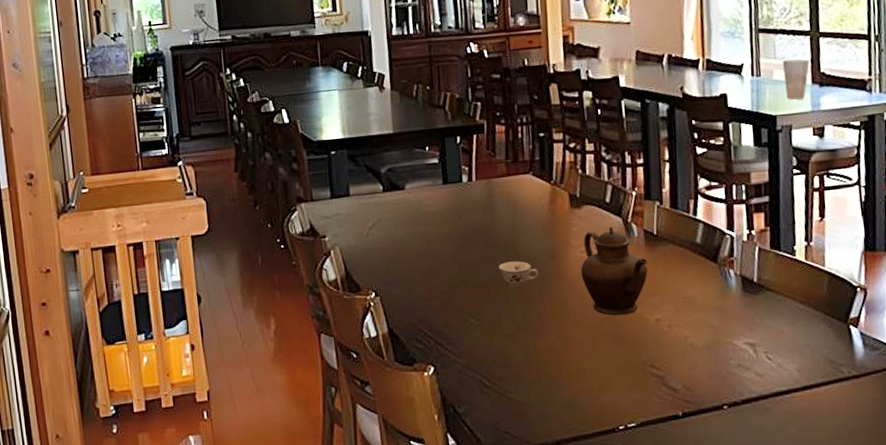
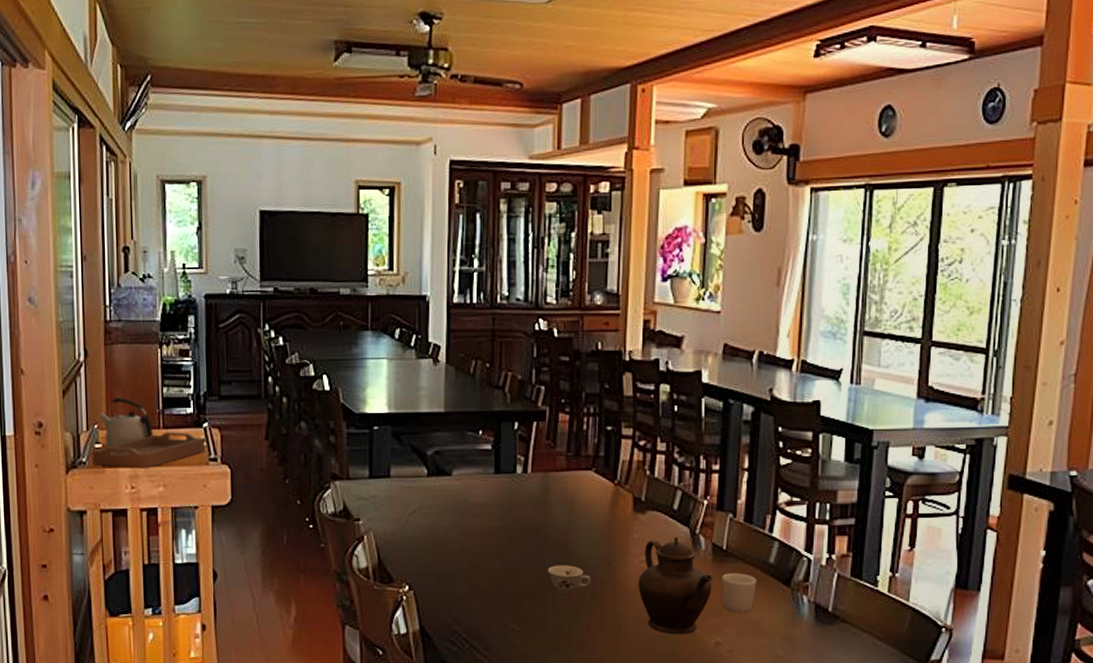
serving tray: none [80,172,182,209] -> present [92,432,206,468]
kettle: none [82,145,134,192] -> present [98,398,153,448]
cup: none [655,254,688,291] -> present [720,573,757,613]
cup: present [783,59,810,100] -> none [887,368,917,414]

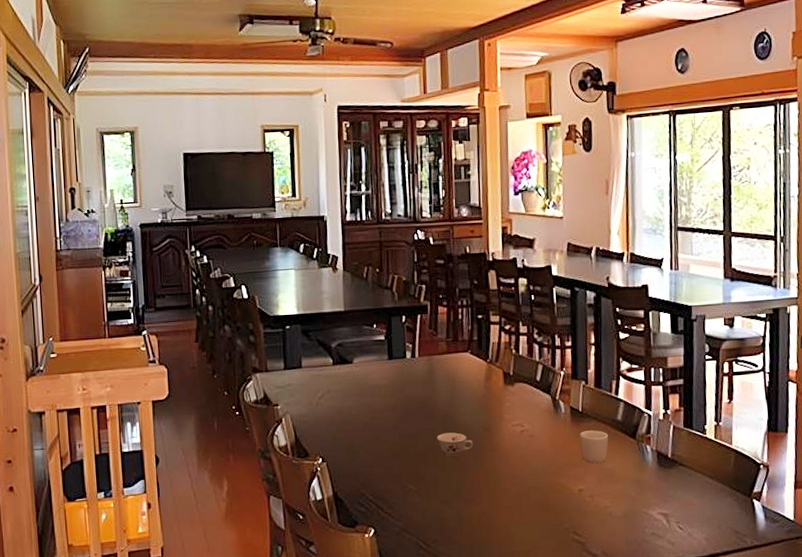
serving tray: present [92,432,206,468] -> none [49,340,145,373]
kettle: present [98,398,153,448] -> none [52,314,100,357]
teapot: present [638,536,713,635] -> none [512,403,573,485]

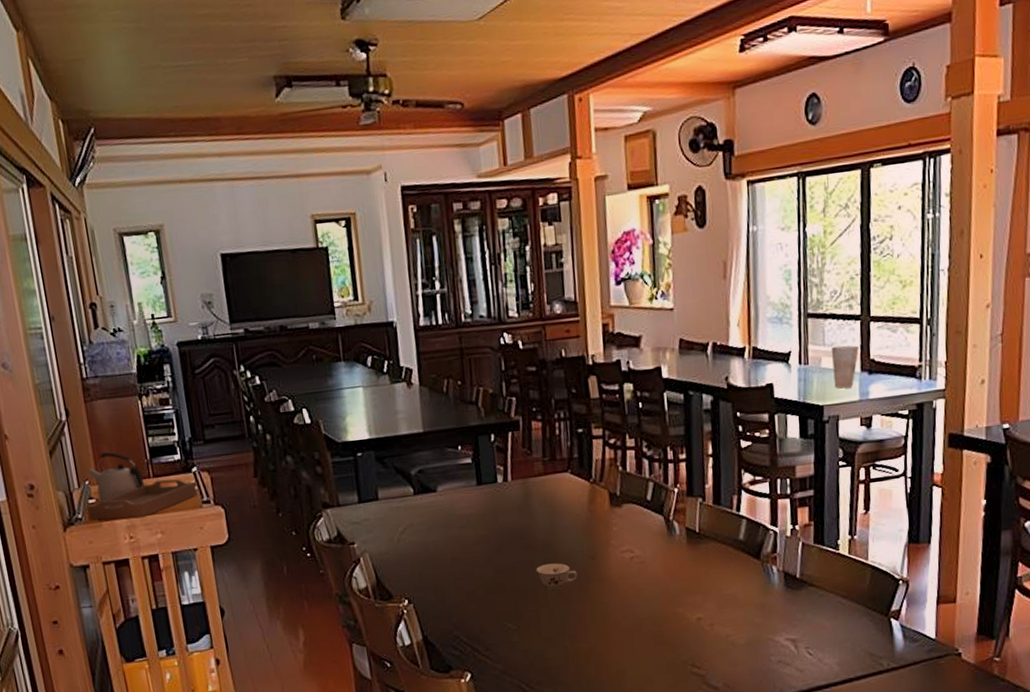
serving tray: none [49,340,145,373] -> present [87,479,198,521]
kettle: none [52,314,100,357] -> present [87,452,144,502]
cup: present [579,430,609,464] -> none [696,552,730,589]
cup: none [699,255,722,292] -> present [832,345,859,389]

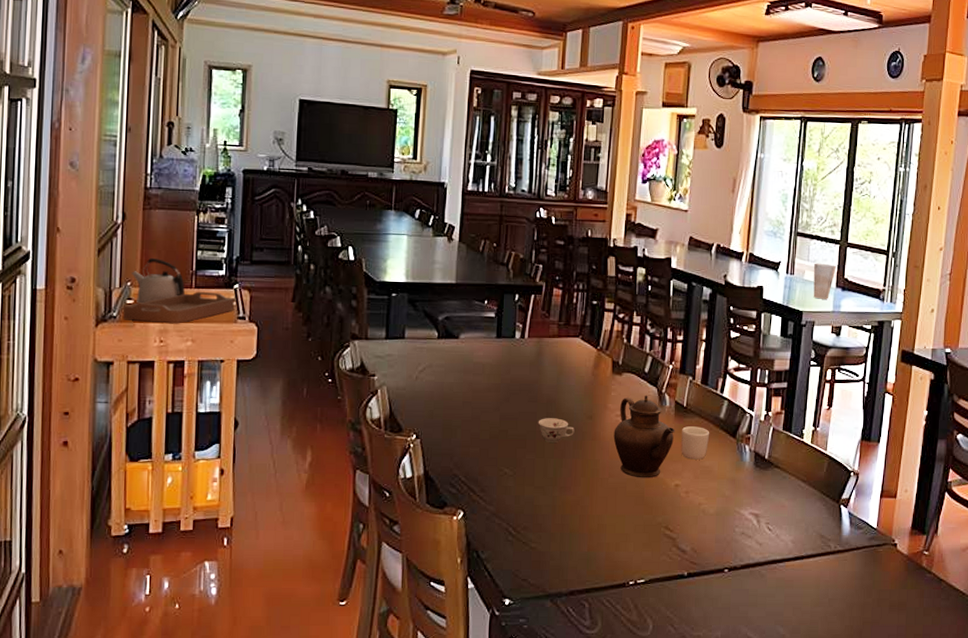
teapot: none [621,525,690,616] -> present [613,395,675,478]
cup: none [696,552,730,589] -> present [680,426,710,460]

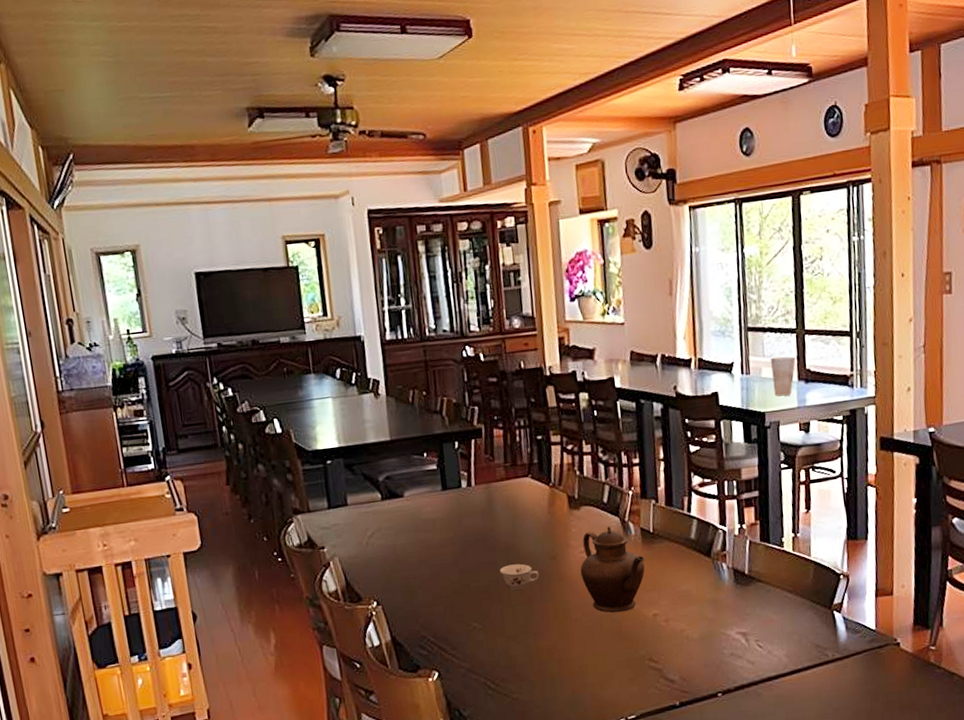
serving tray: present [123,291,235,324] -> none [61,487,171,530]
kettle: present [131,258,185,304] -> none [61,462,118,511]
cup: present [680,426,710,460] -> none [651,551,683,586]

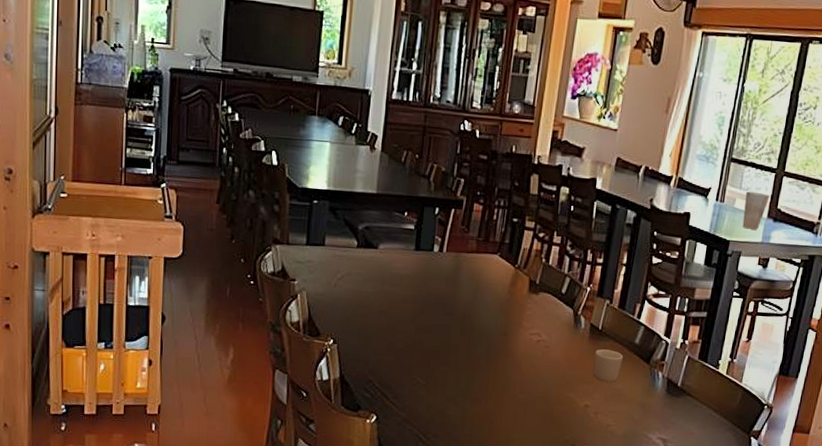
teacup: present [499,564,539,590] -> none [452,332,488,356]
teapot: present [580,526,645,613] -> none [526,315,589,397]
cup: none [651,551,683,586] -> present [592,349,624,383]

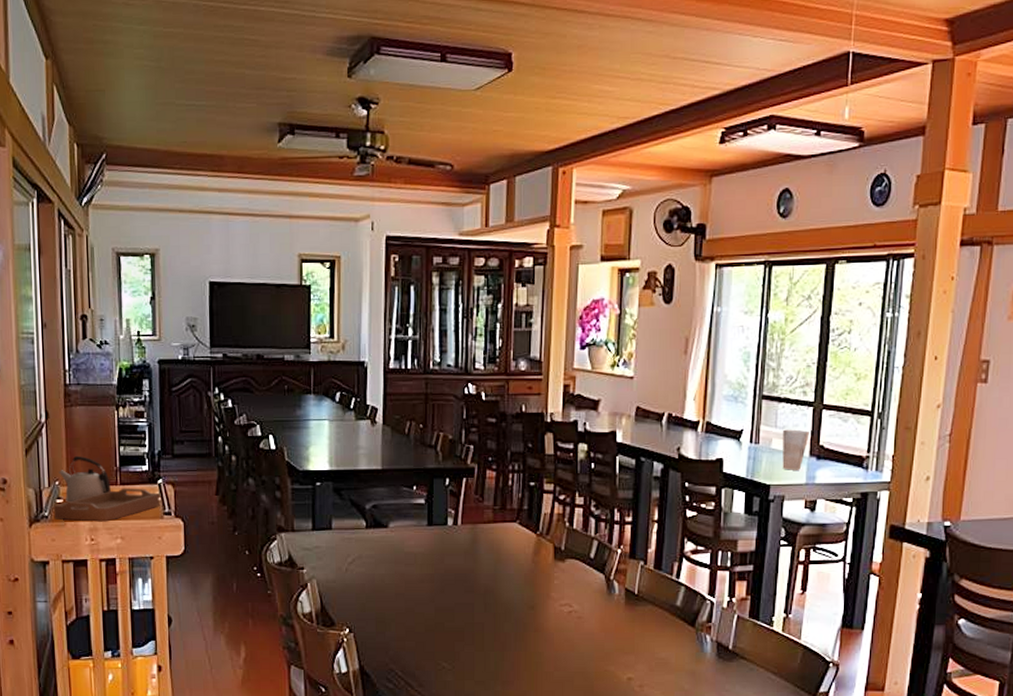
serving tray: none [58,188,163,220] -> present [54,488,160,522]
kettle: none [64,153,115,198] -> present [59,456,111,503]
cup: present [592,349,624,383] -> none [632,615,665,651]

